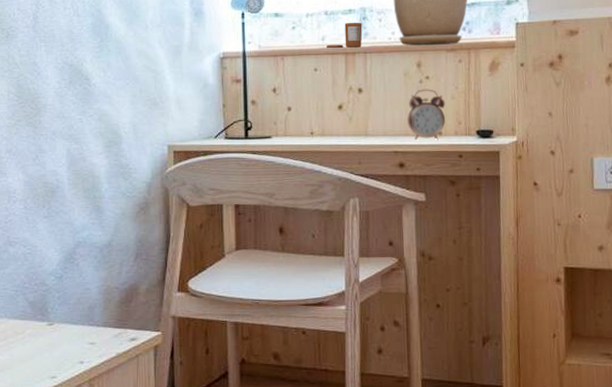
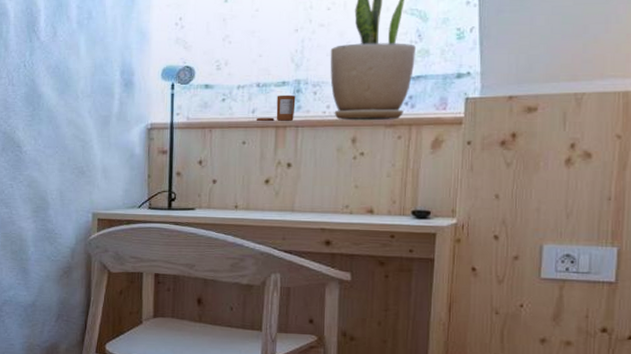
alarm clock: present [407,89,446,141] -> none [337,165,380,219]

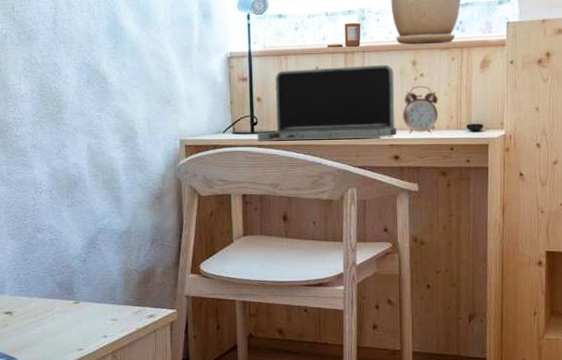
laptop: none [174,141,330,221] -> present [257,64,397,141]
alarm clock: none [337,165,380,219] -> present [402,86,439,135]

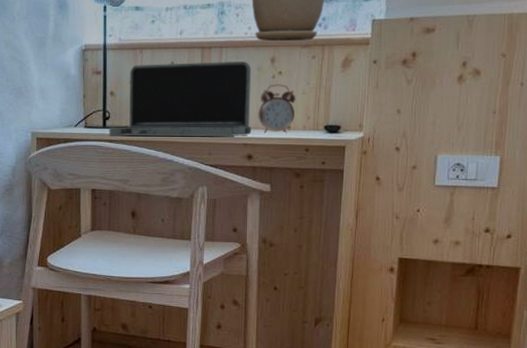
candle: present [326,22,361,48] -> none [183,16,220,43]

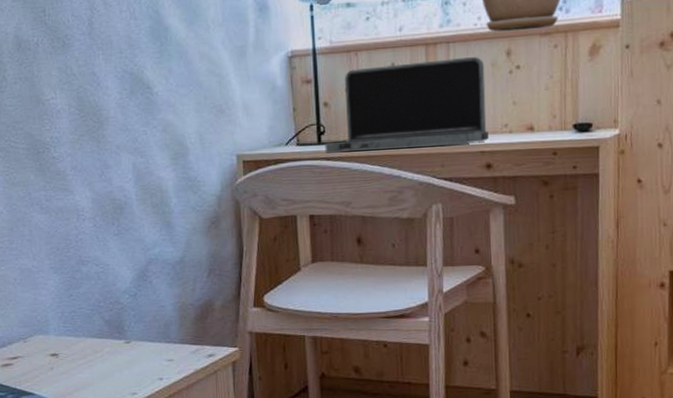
alarm clock: present [258,84,296,134] -> none [495,79,538,139]

